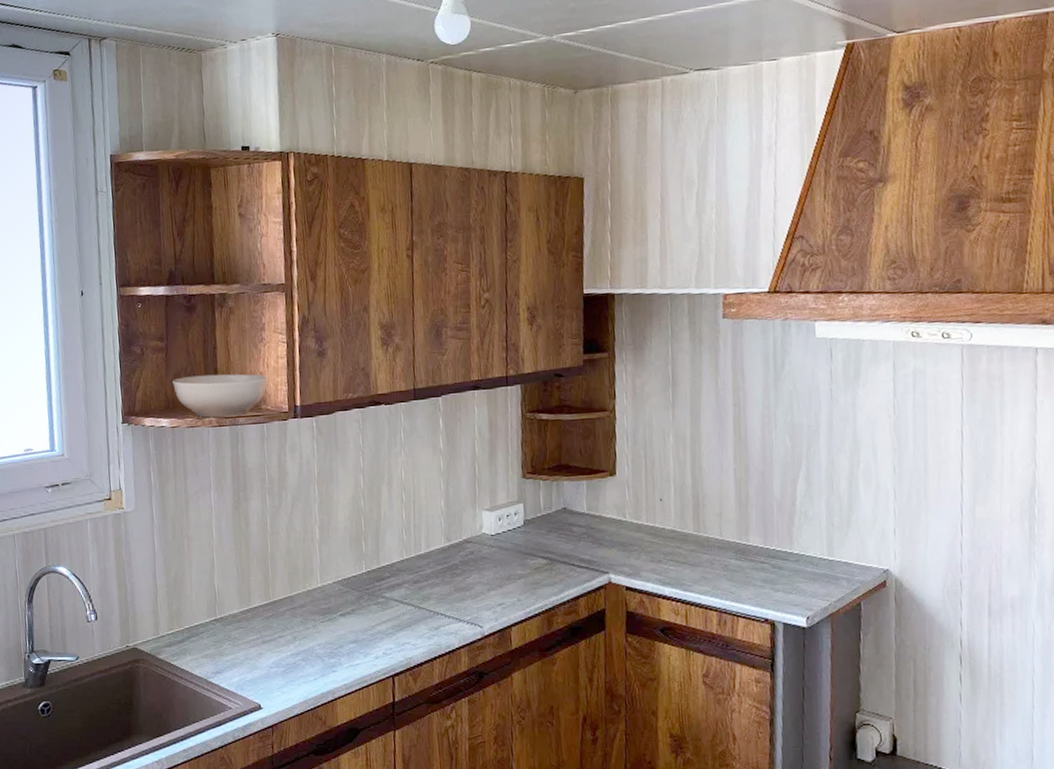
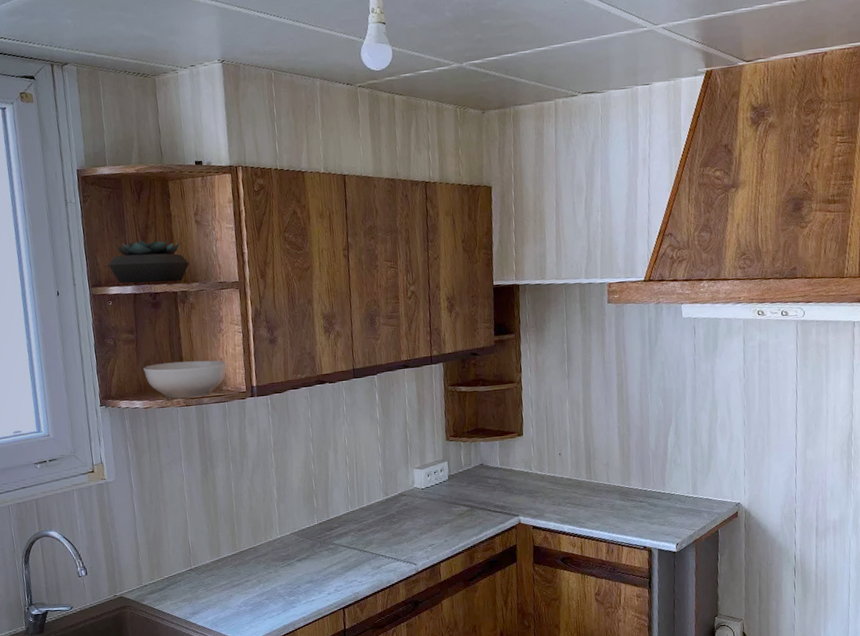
succulent plant: none [139,233,230,284] -> present [108,239,189,284]

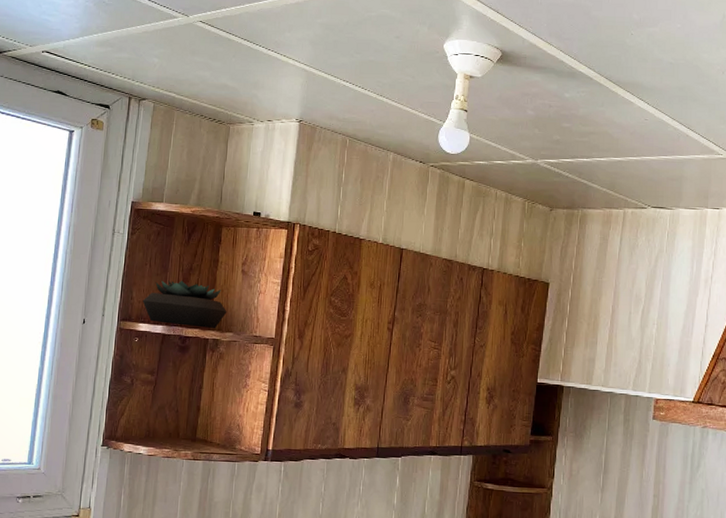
bowl: present [142,360,227,399] -> none [155,410,246,453]

